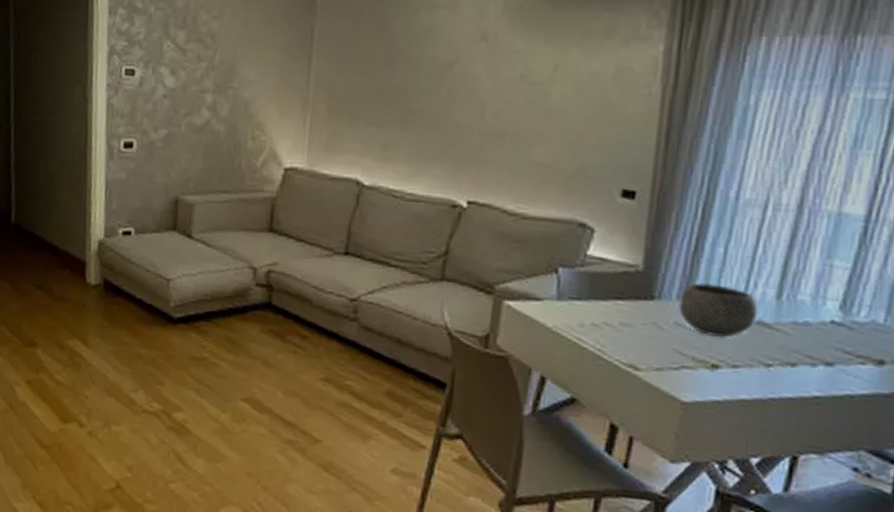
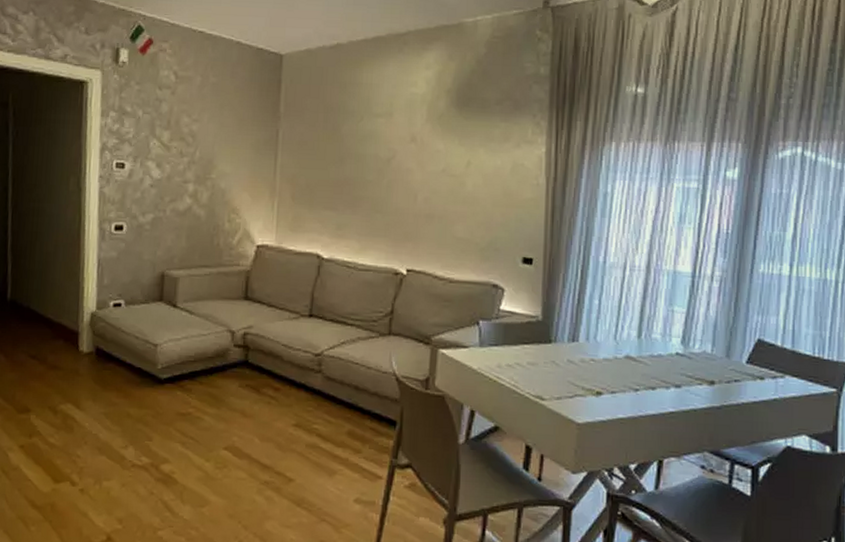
bowl: present [679,282,758,338] -> none [570,328,626,371]

